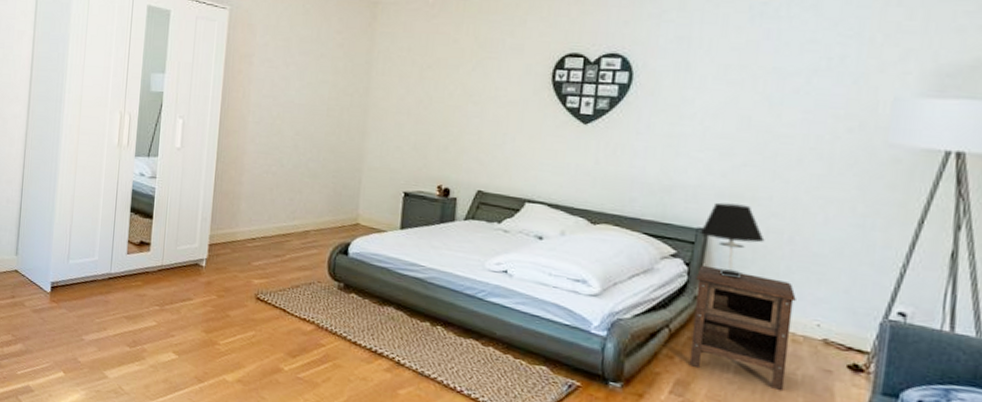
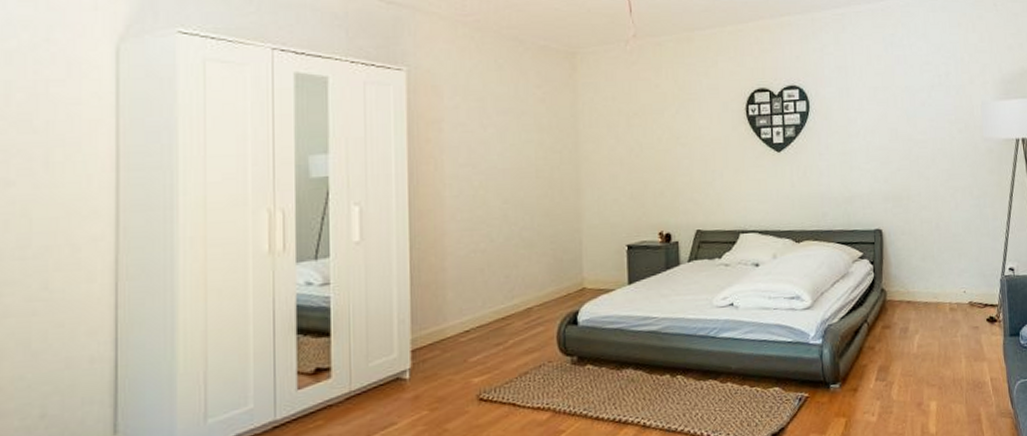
nightstand: present [689,265,796,392] -> none [880,260,951,354]
table lamp: present [699,202,765,279] -> none [876,203,921,267]

